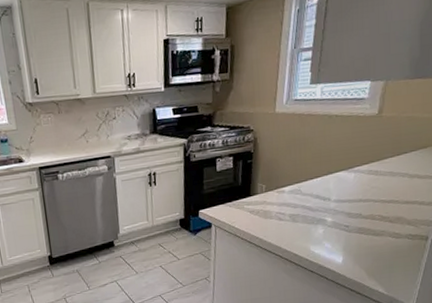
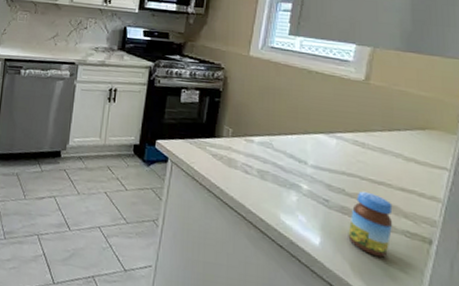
jar: none [364,211,399,260] -> present [348,191,393,258]

